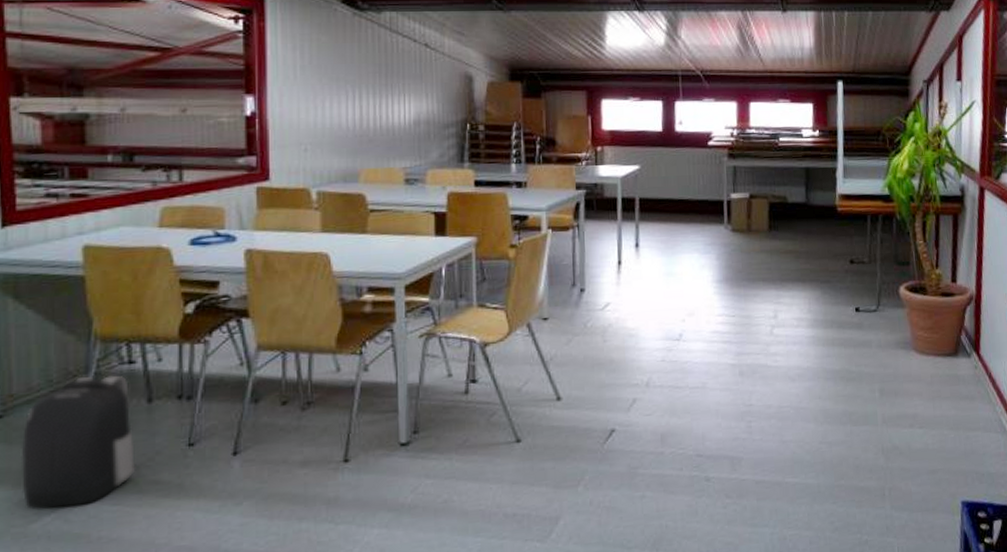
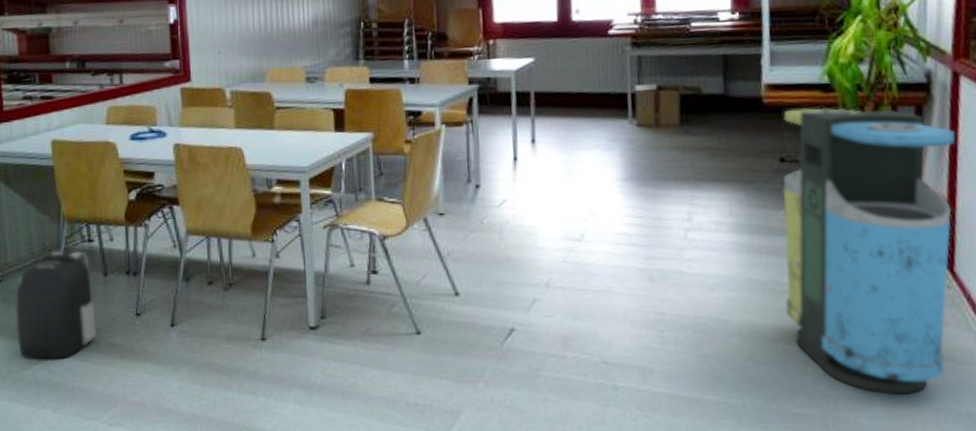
recycling bin: none [851,215,981,463] -> present [782,107,956,395]

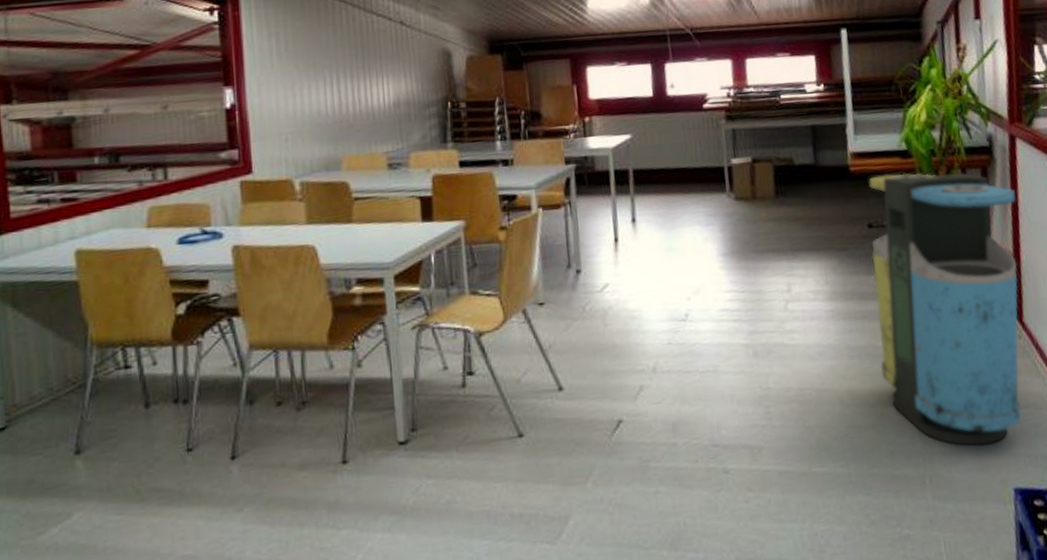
backpack: present [15,251,98,360] -> none [26,381,138,521]

